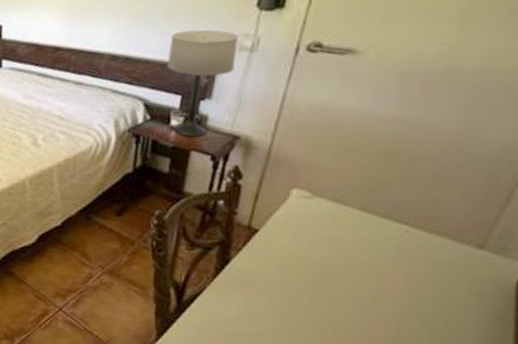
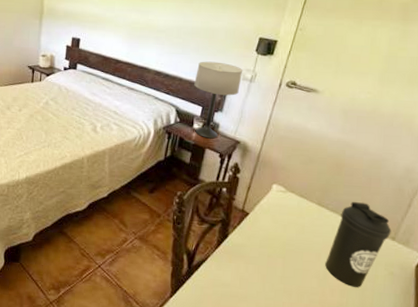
water bottle: none [374,201,479,314] -> present [325,202,392,287]

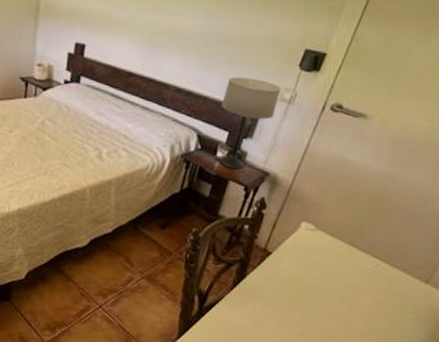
water bottle: present [325,202,392,287] -> none [349,242,427,331]

